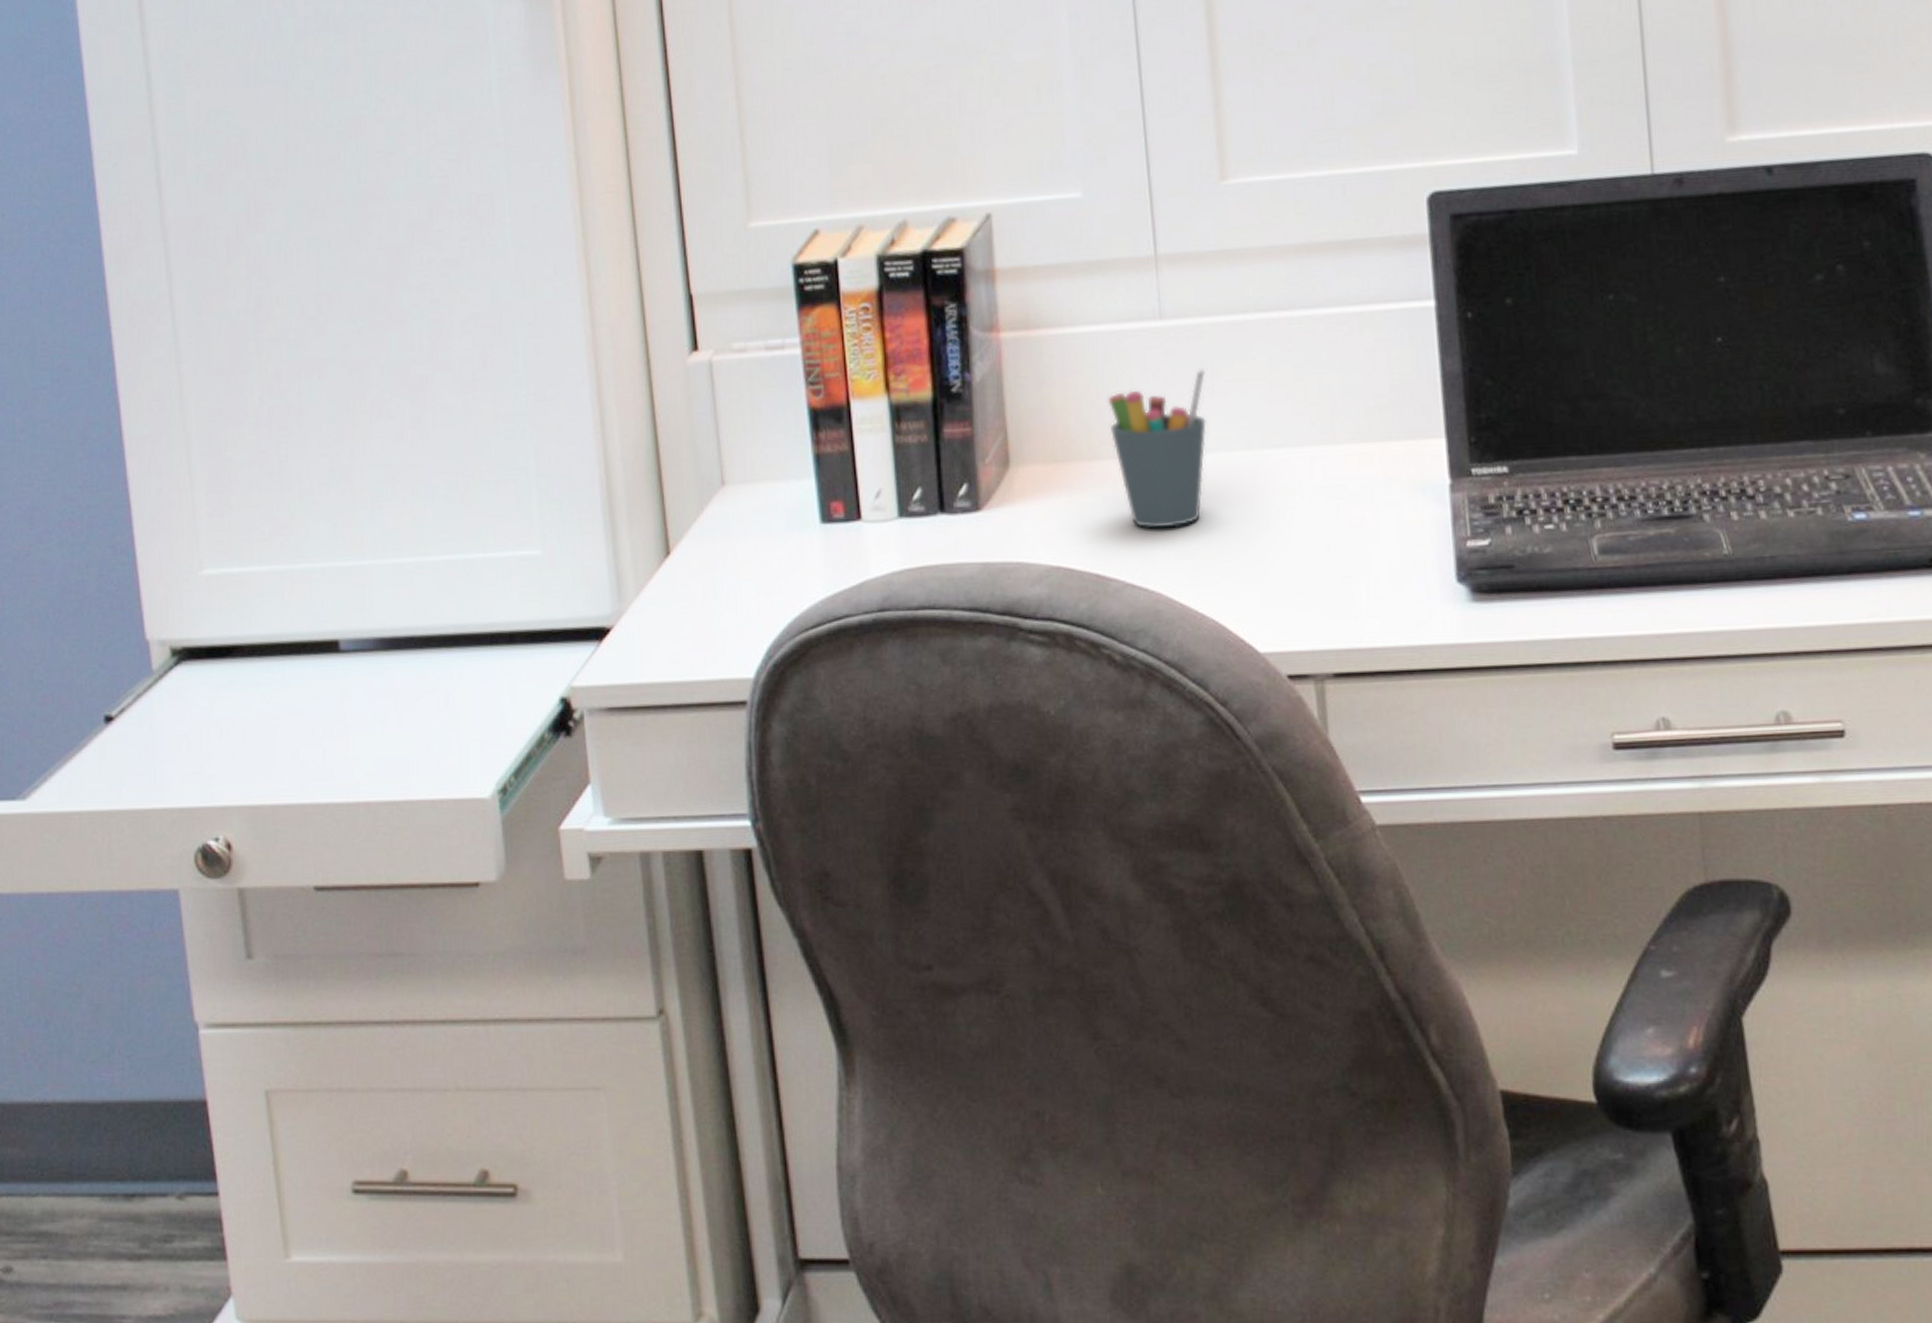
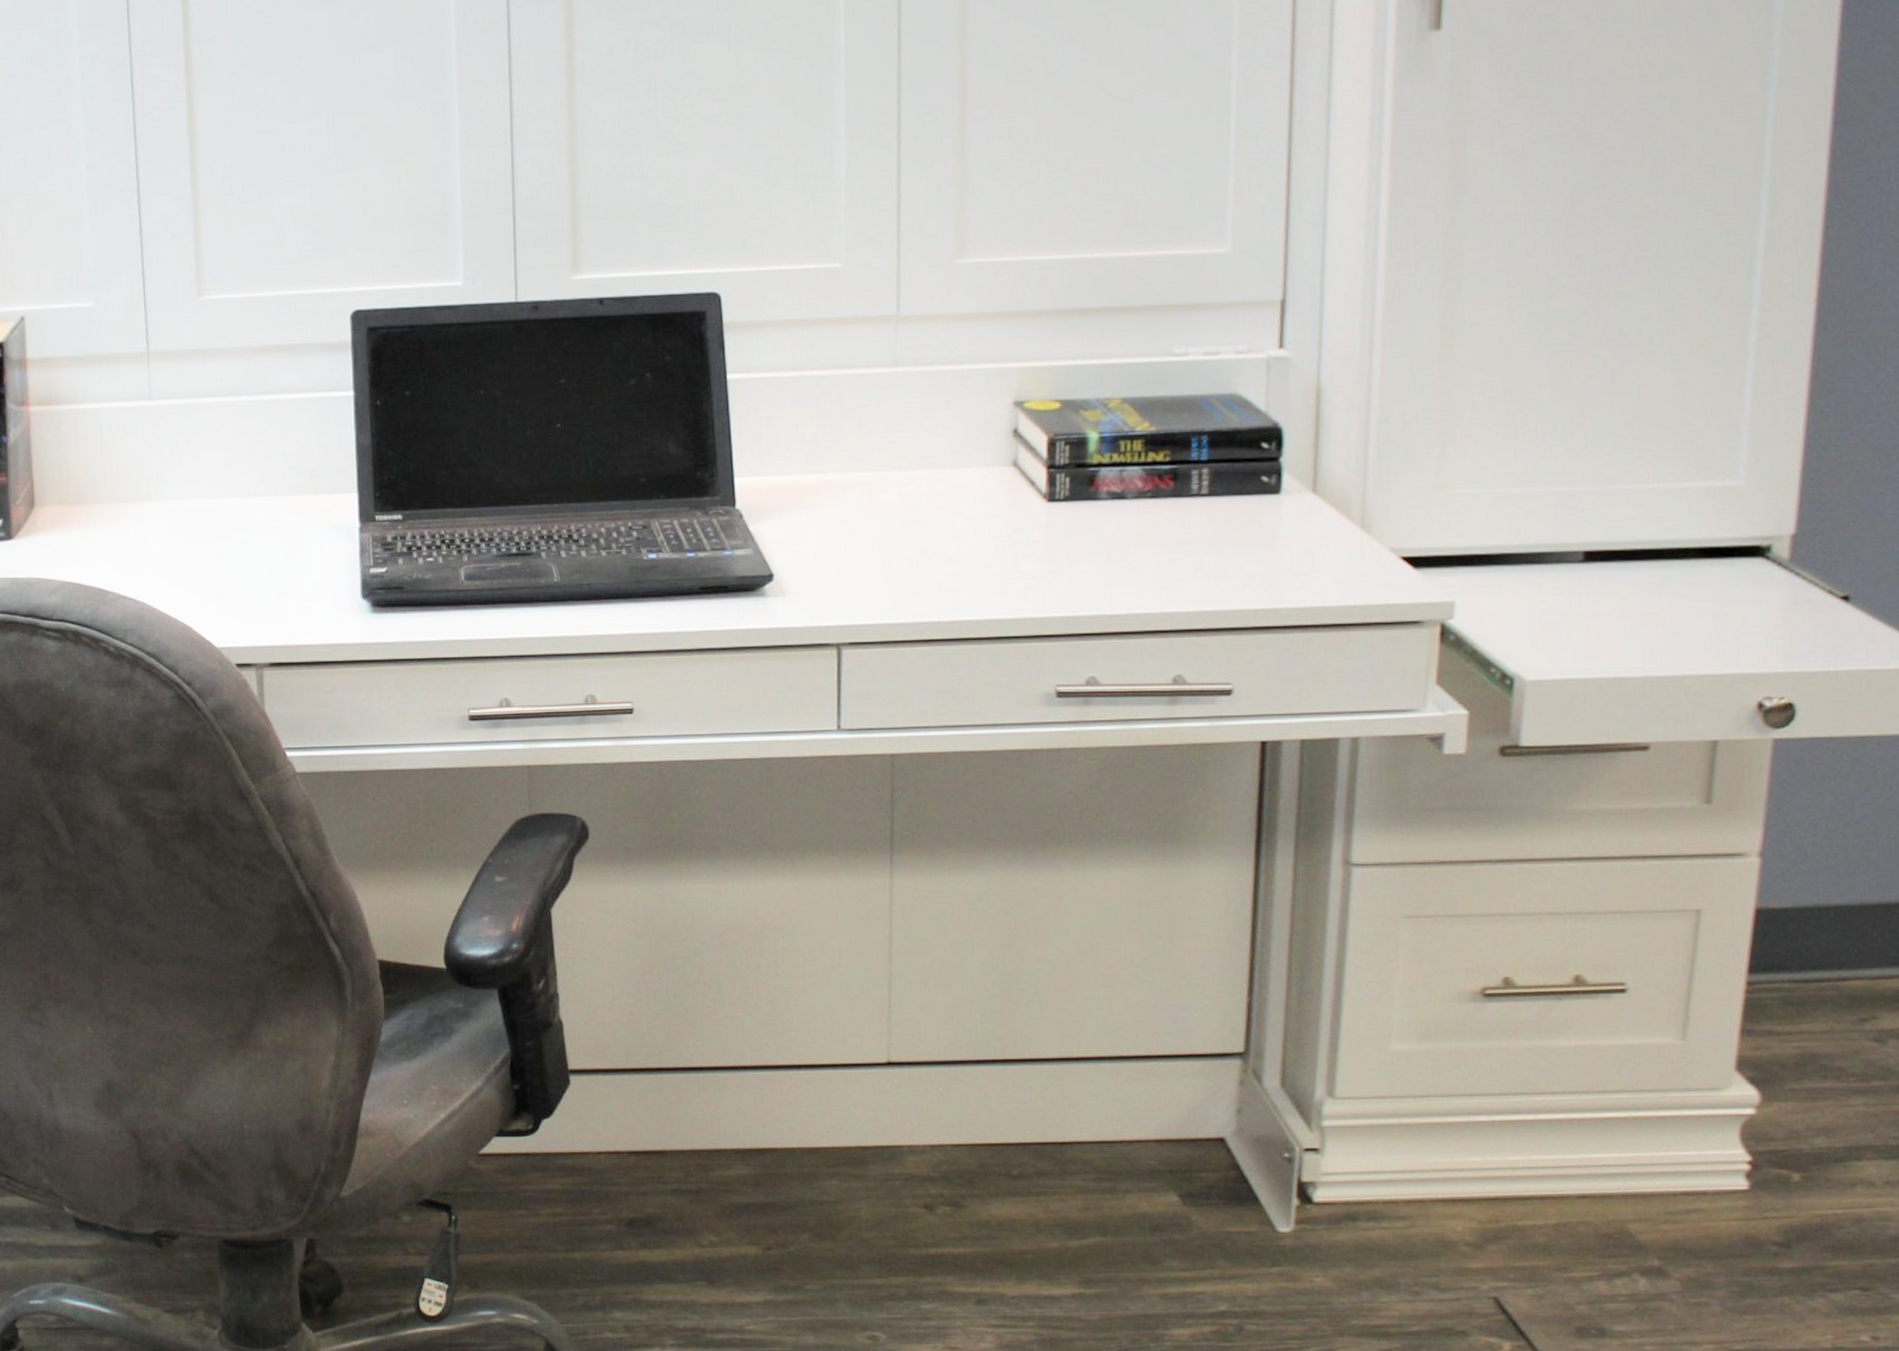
pen holder: present [1108,368,1207,529] -> none [109,437,183,555]

